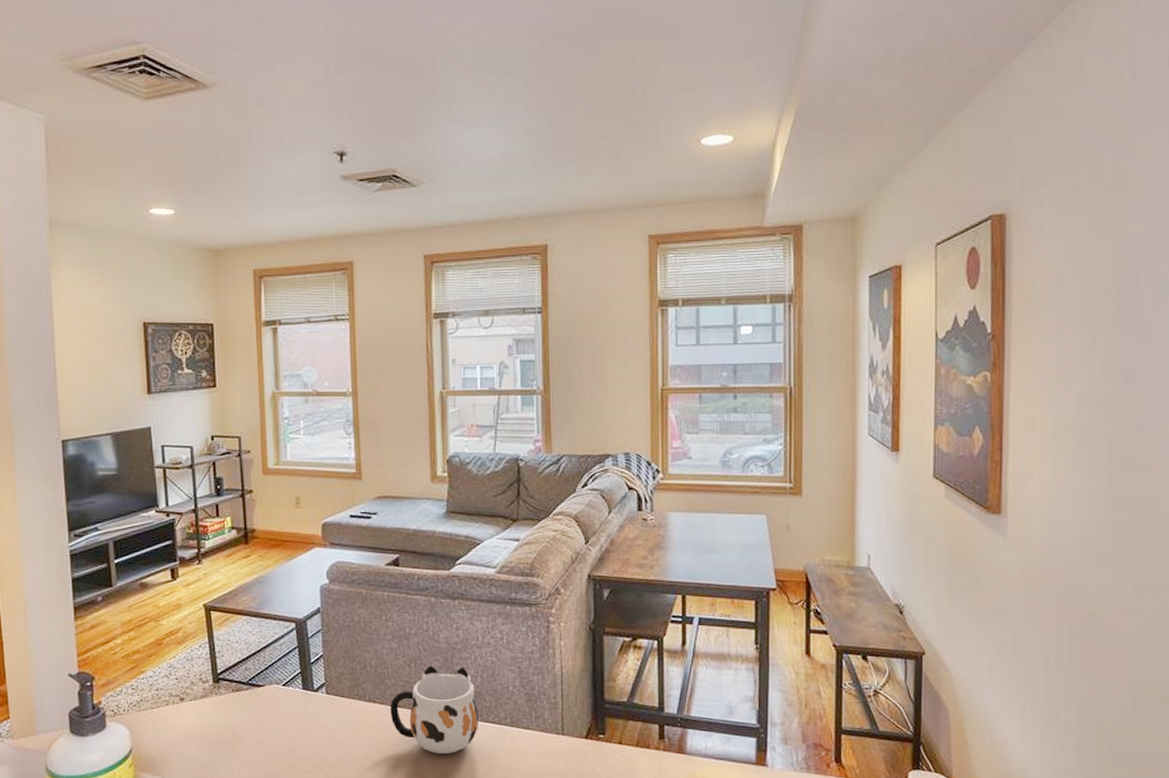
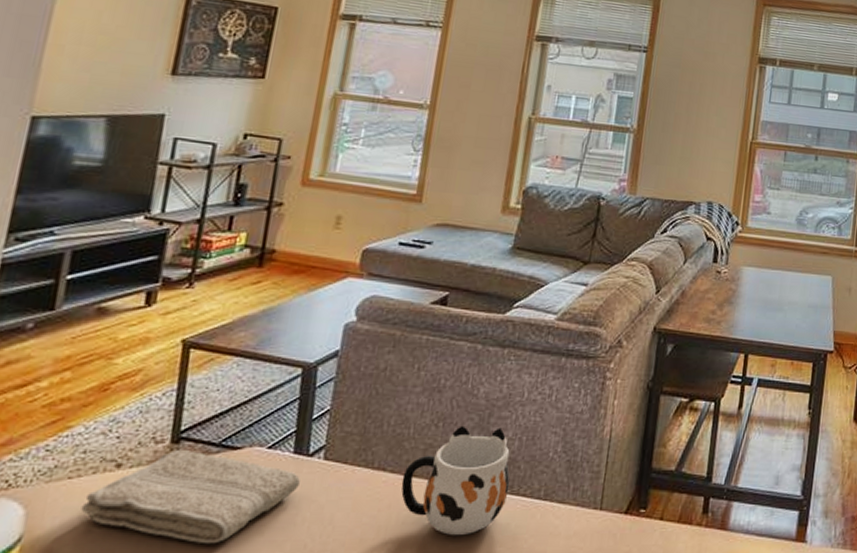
washcloth: none [164,687,312,757] -> present [81,449,300,545]

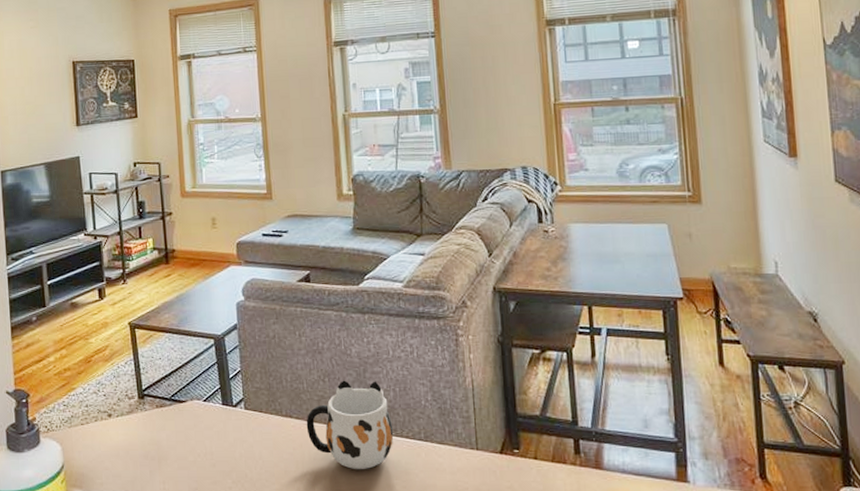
washcloth: present [81,449,300,545] -> none [94,403,232,473]

